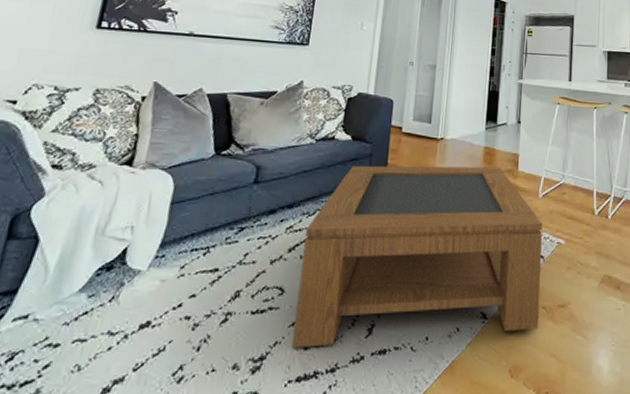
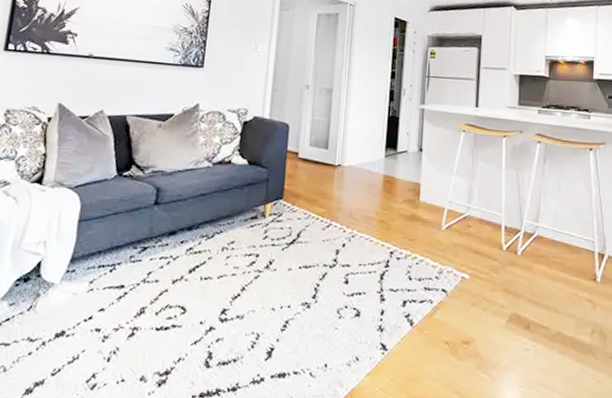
coffee table: present [291,165,543,348] -> none [194,190,446,366]

